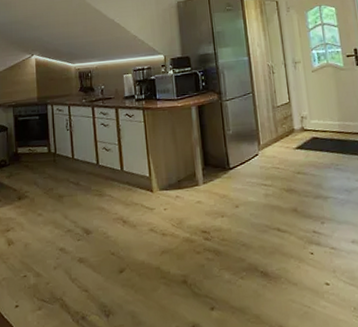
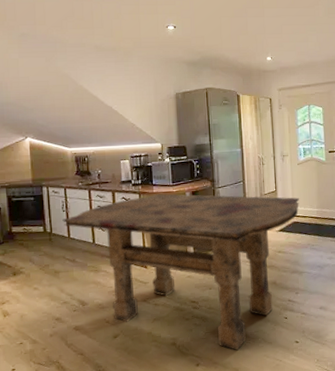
dining table: none [66,108,318,292] -> present [62,194,299,350]

